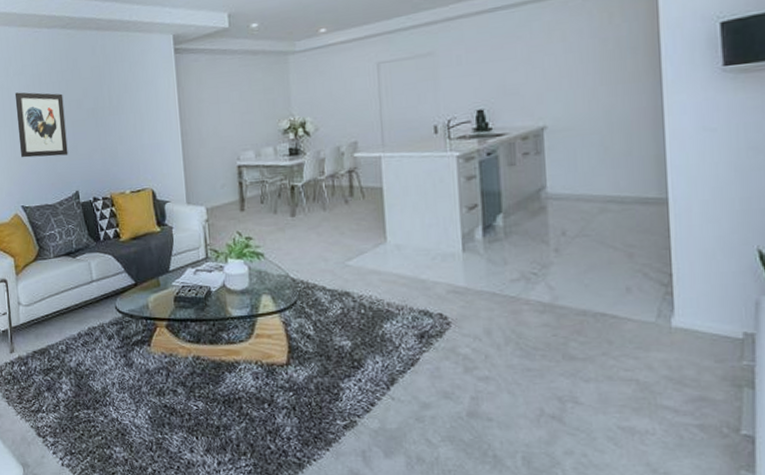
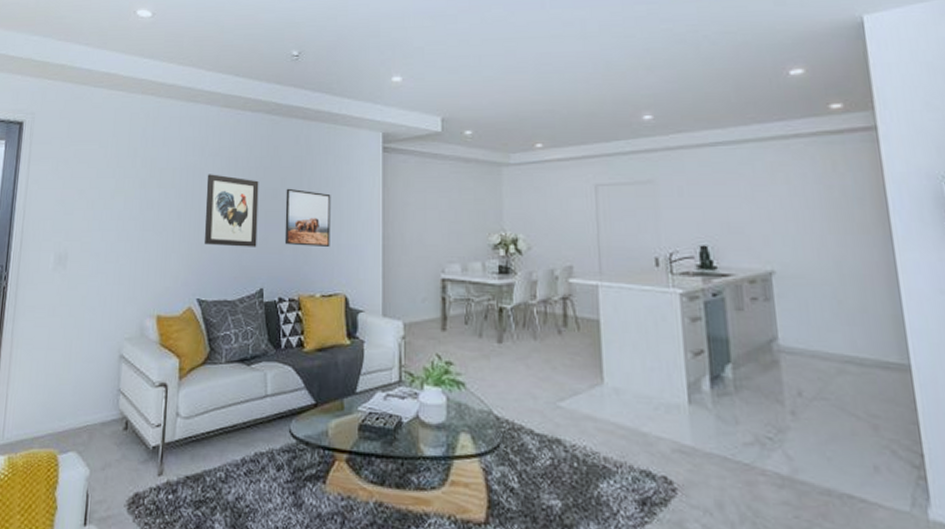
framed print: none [88,97,134,150] -> present [284,188,331,248]

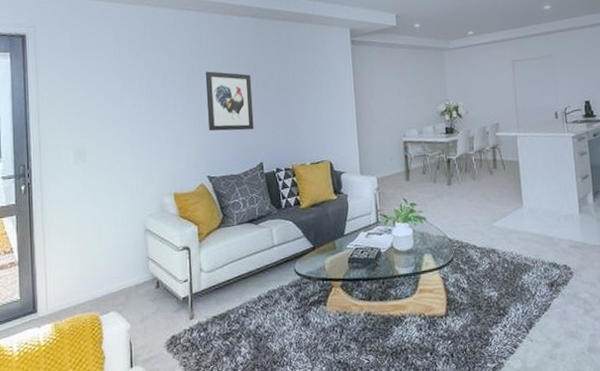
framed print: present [284,188,331,248] -> none [274,79,315,126]

